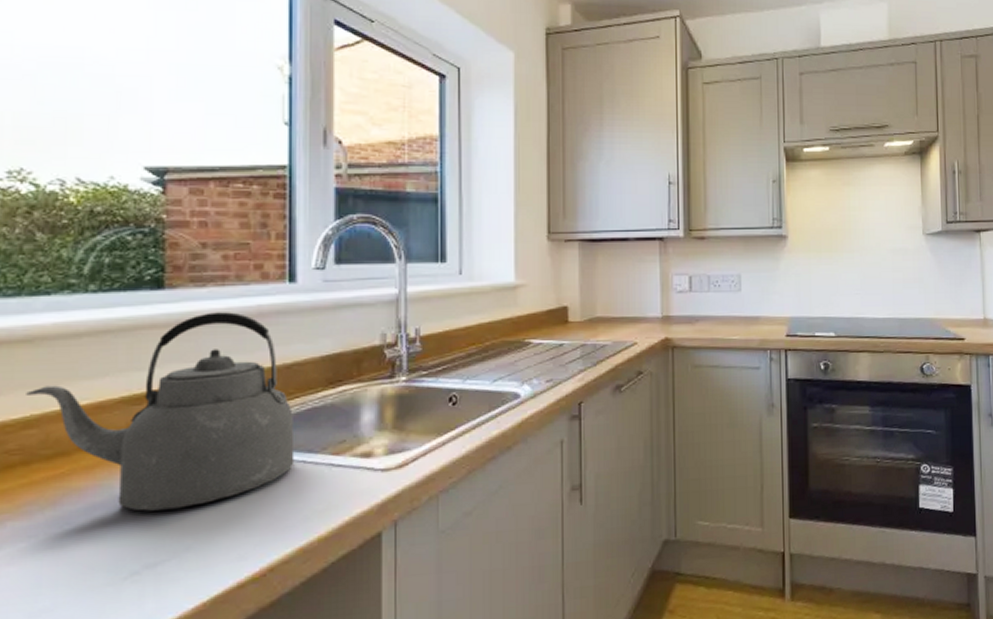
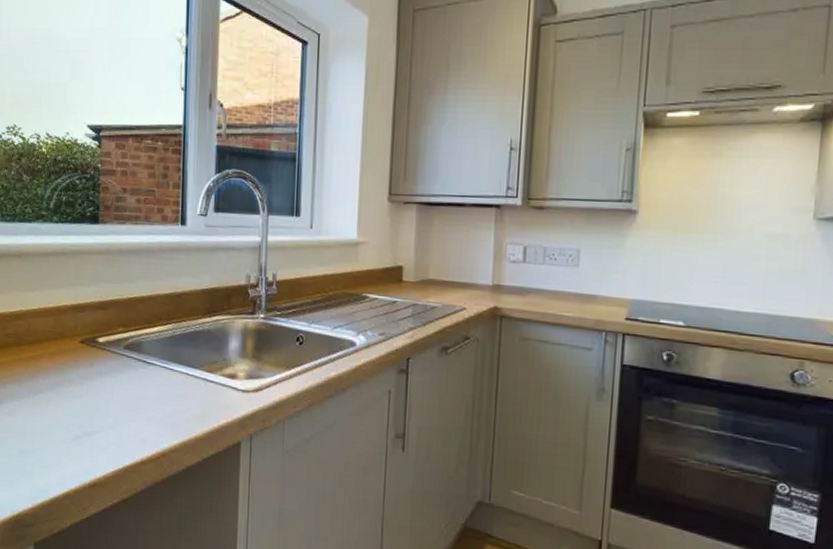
kettle: present [26,312,295,512] -> none [18,245,181,396]

